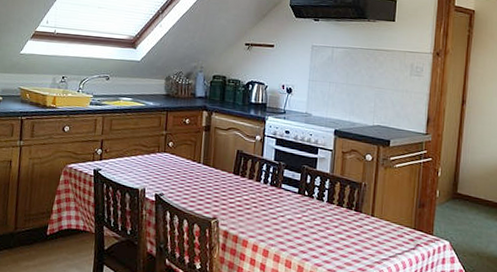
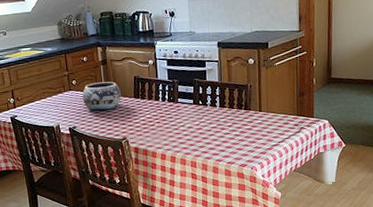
decorative bowl: none [176,148,220,182] -> present [82,81,121,111]

